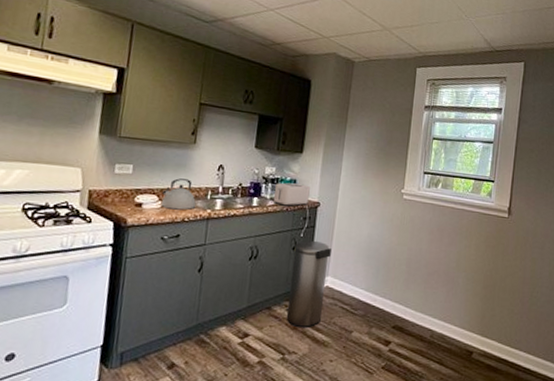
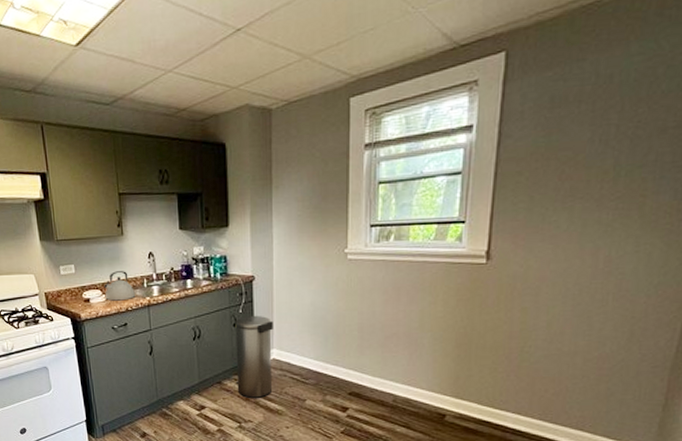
toaster: present [274,182,310,207] -> none [207,259,242,285]

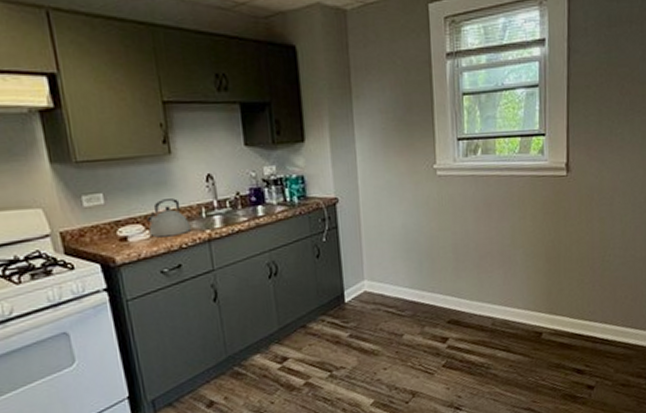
pedal bin: present [235,316,273,399] -> none [318,243,366,342]

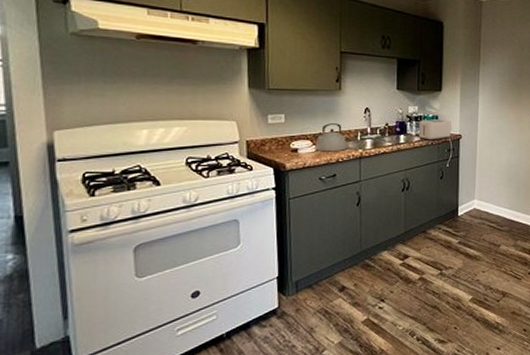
toaster: none [280,179,324,211] -> present [419,119,451,142]

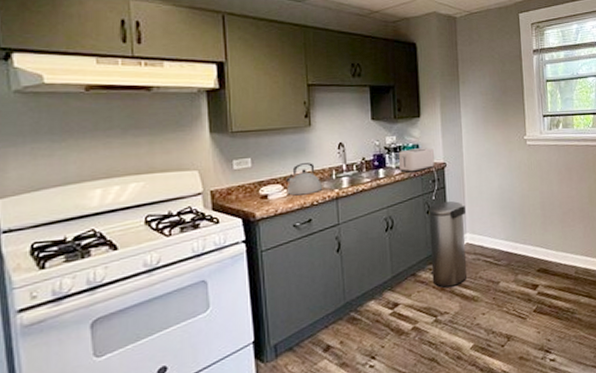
pedal bin: none [439,170,475,247] -> present [428,201,467,289]

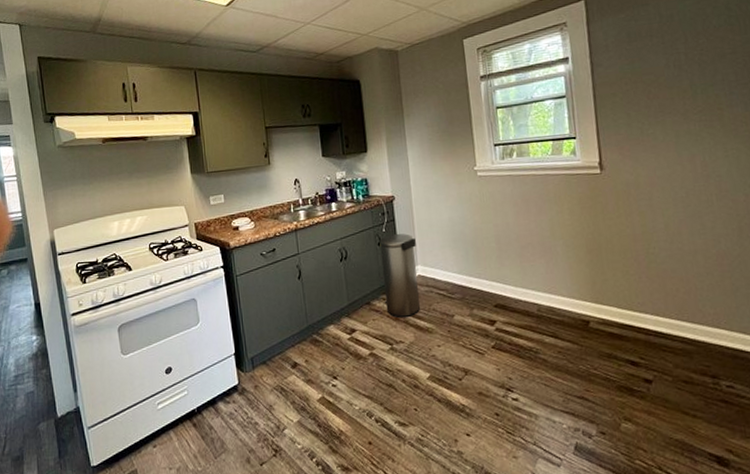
kettle: present [286,163,322,196] -> none [252,198,282,228]
toaster: present [399,148,434,174] -> none [349,181,383,207]

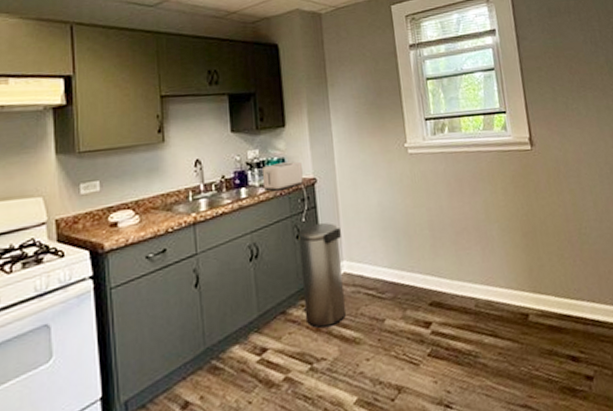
toaster: none [349,181,383,207] -> present [263,161,303,192]

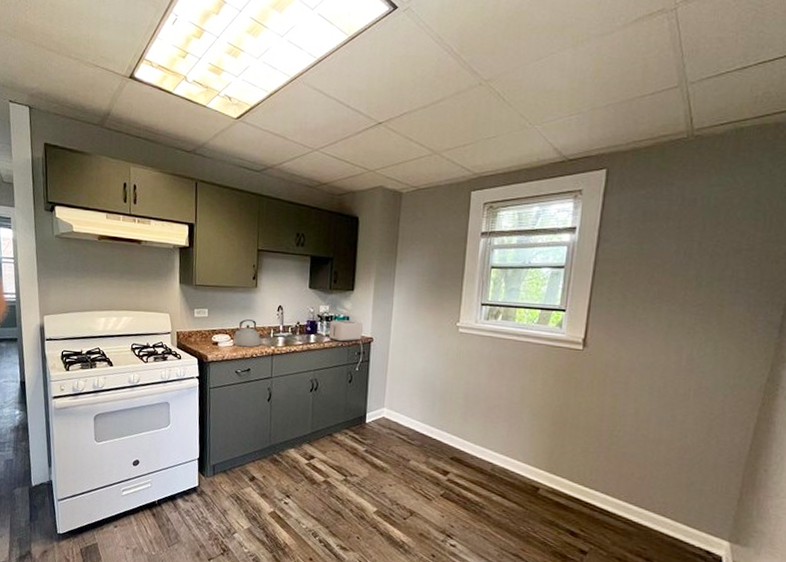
kettle: none [138,183,177,223] -> present [232,319,261,348]
pedal bin: present [298,223,346,329] -> none [345,374,386,455]

